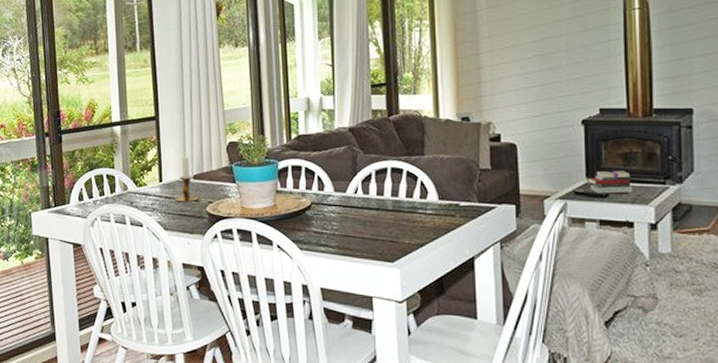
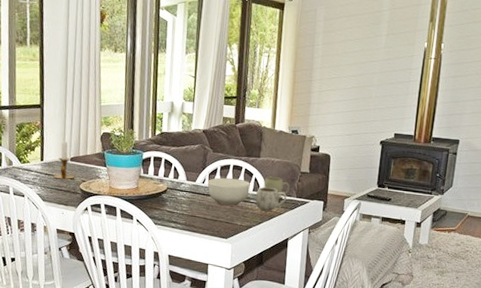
bowl: none [360,184,417,221] -> present [207,177,251,207]
mug: none [425,191,466,224] -> present [255,186,287,212]
mug: none [433,178,467,207] -> present [263,176,290,199]
books: present [587,170,633,195] -> none [377,181,409,200]

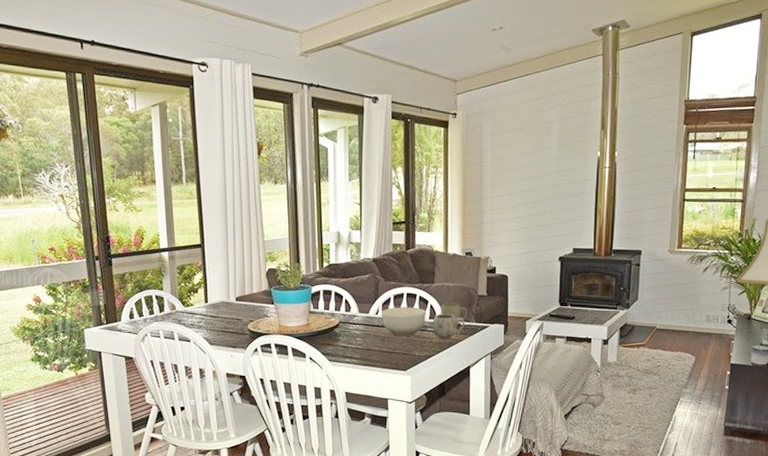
candlestick: present [53,141,75,179] -> none [219,280,242,320]

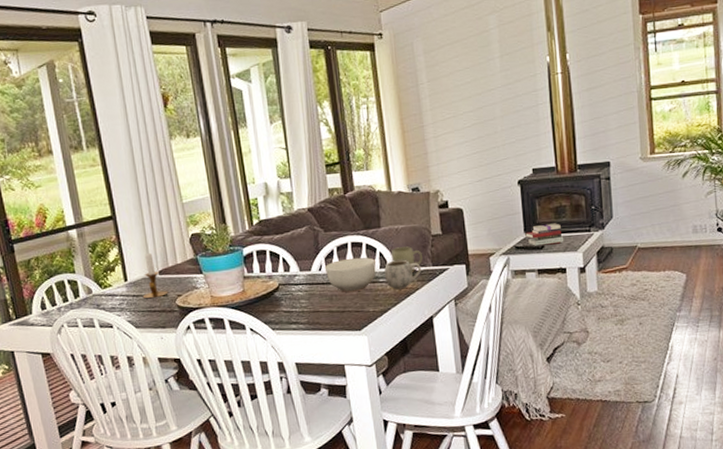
candlestick: none [219,280,242,320] -> present [142,252,168,298]
books: none [559,298,593,317] -> present [525,223,564,247]

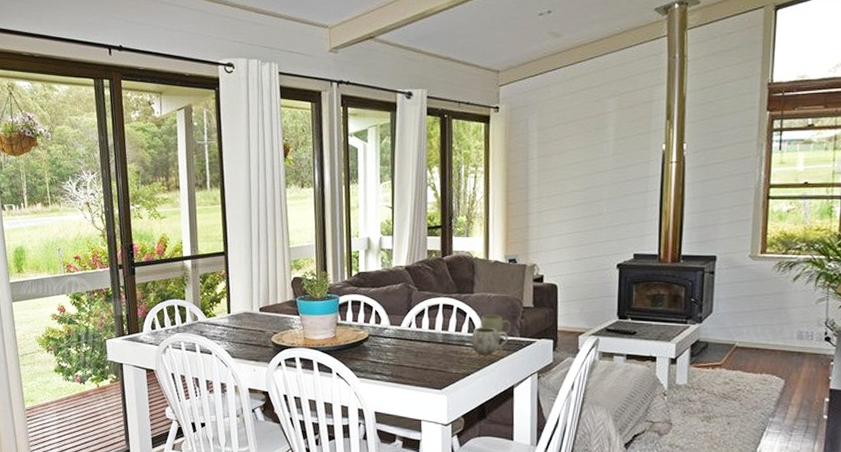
candlestick: present [142,252,168,298] -> none [242,289,266,332]
bowl: present [324,257,376,293] -> none [414,319,465,353]
books: present [525,223,564,247] -> none [618,310,658,332]

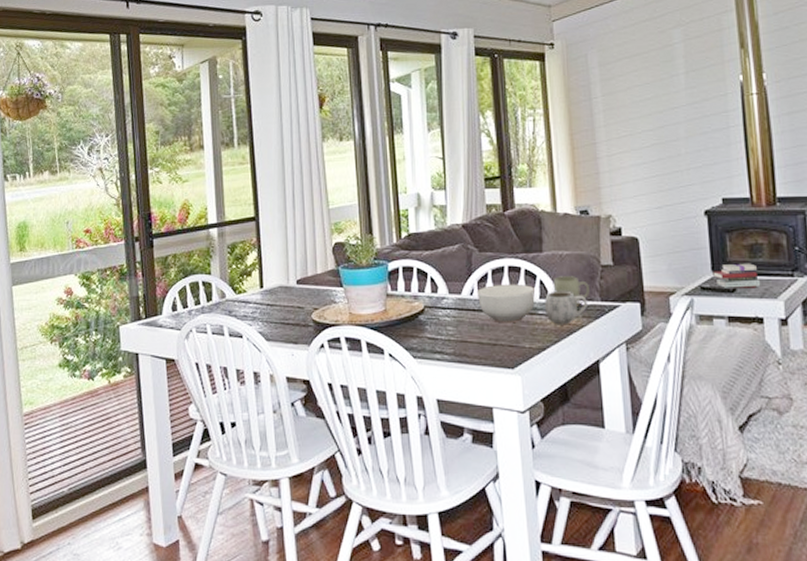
bowl: none [414,319,465,353] -> present [476,284,536,324]
books: none [618,310,658,332] -> present [713,263,761,290]

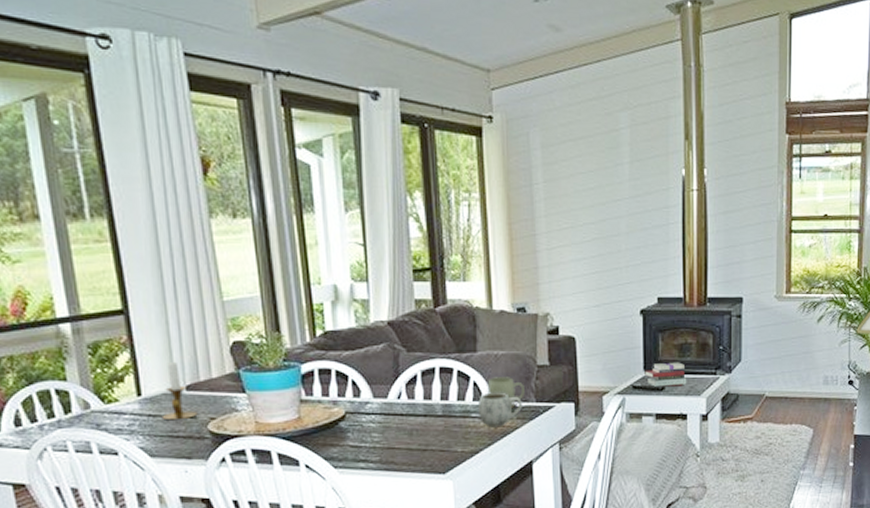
candlestick: none [277,259,305,308] -> present [161,361,198,419]
bowl: present [476,284,536,324] -> none [404,385,469,428]

